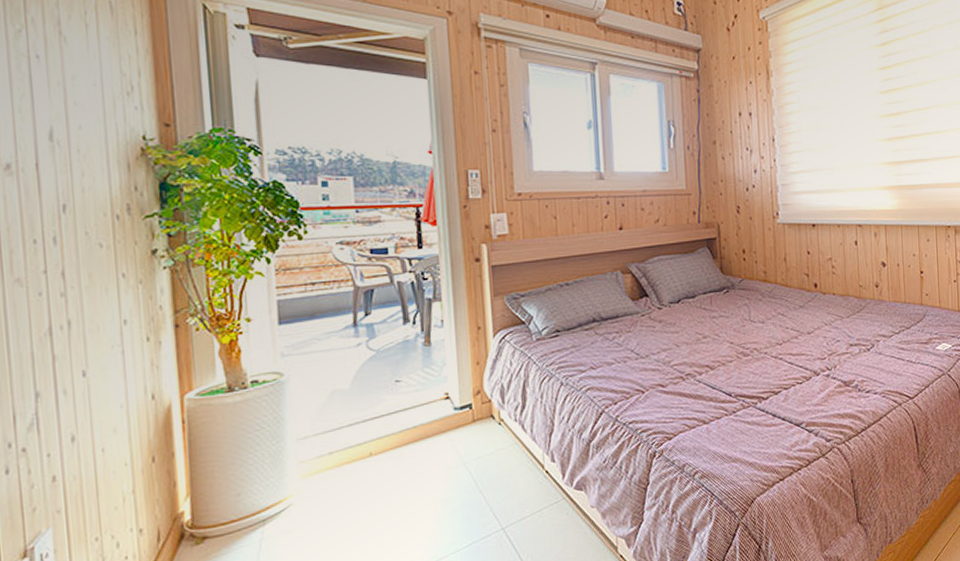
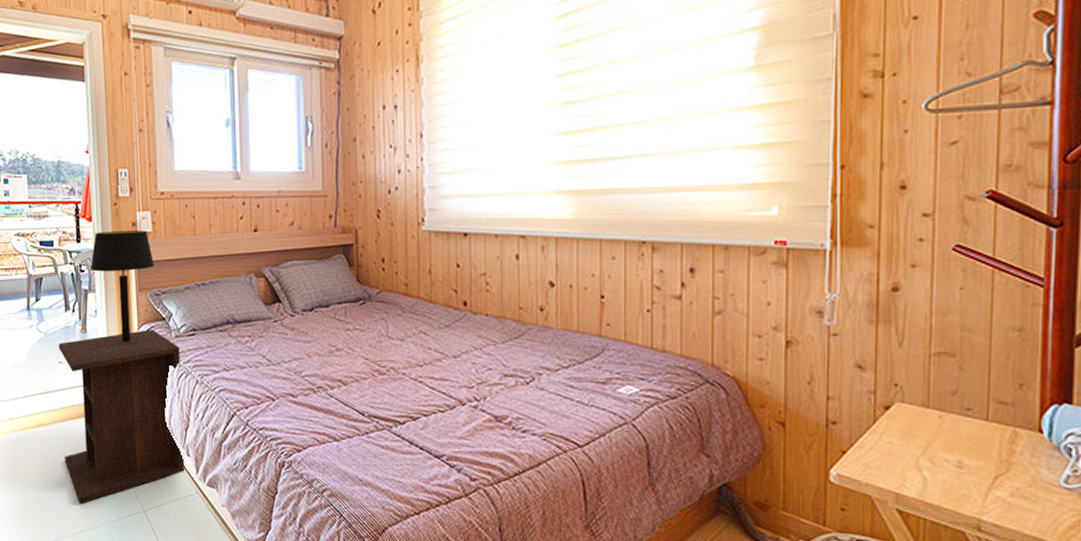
nightstand: none [395,335,550,536] -> present [58,330,185,504]
table lamp: none [435,233,512,351] -> present [90,230,155,342]

